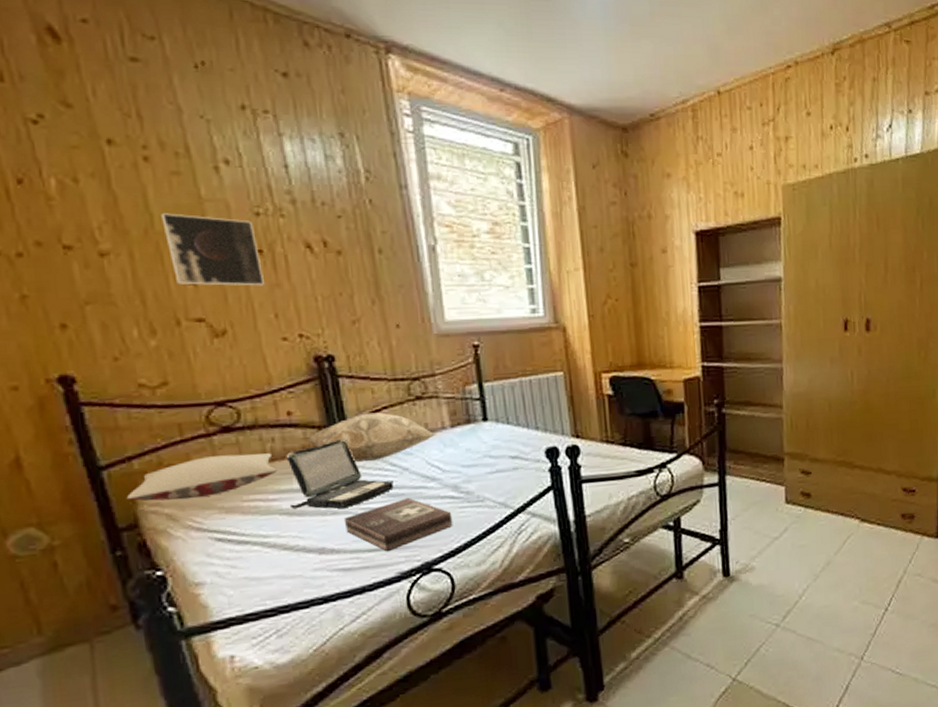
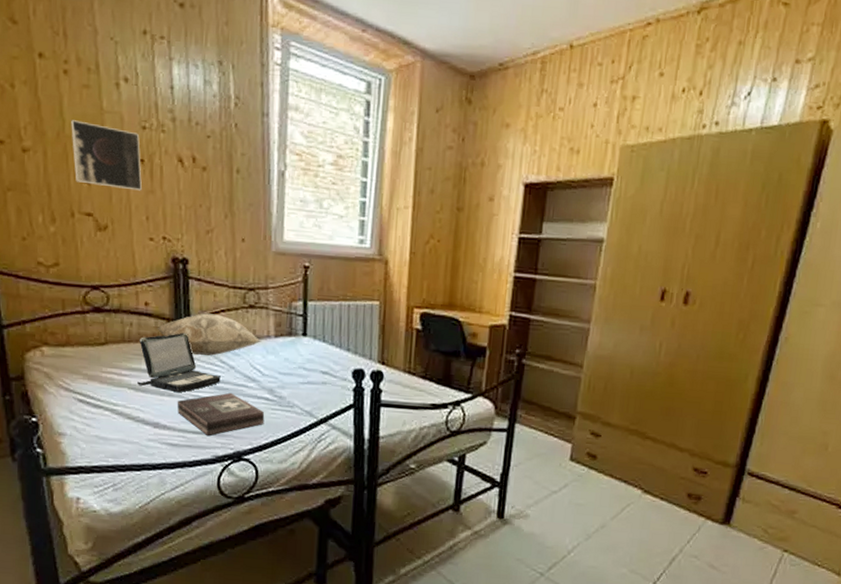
pillow: present [126,453,278,501] -> none [18,330,131,364]

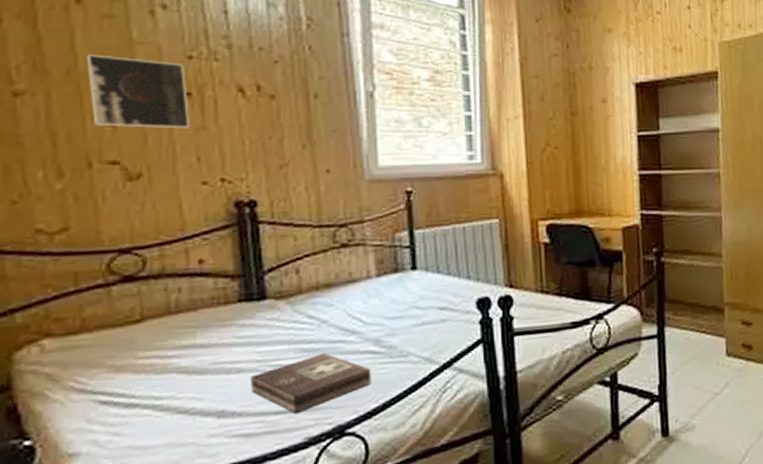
laptop: present [137,332,221,393] -> none [191,289,309,367]
decorative pillow: present [157,313,262,356] -> none [217,260,360,314]

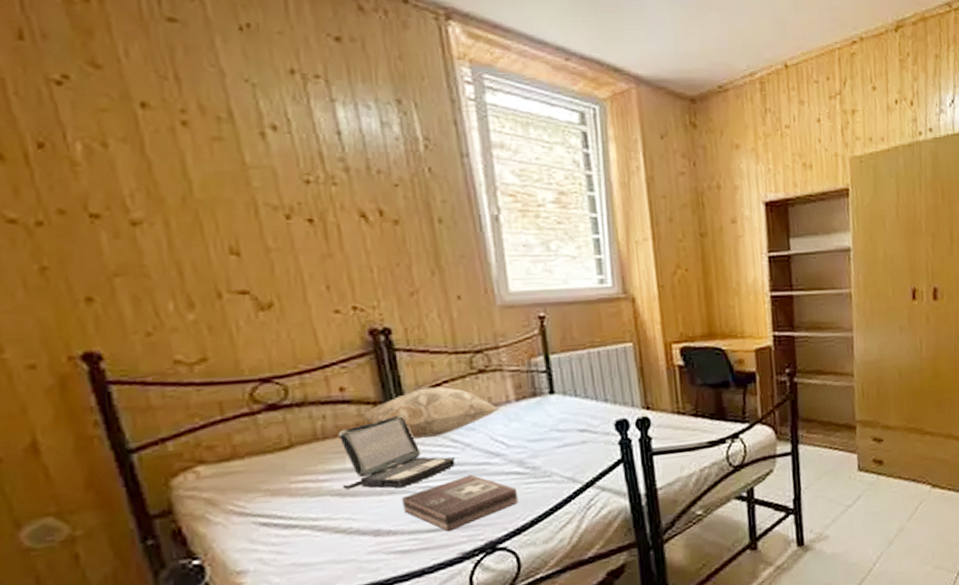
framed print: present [87,54,189,129] -> none [201,180,315,257]
laptop: none [191,289,309,367] -> present [338,415,455,489]
decorative pillow: none [217,260,360,314] -> present [360,387,501,439]

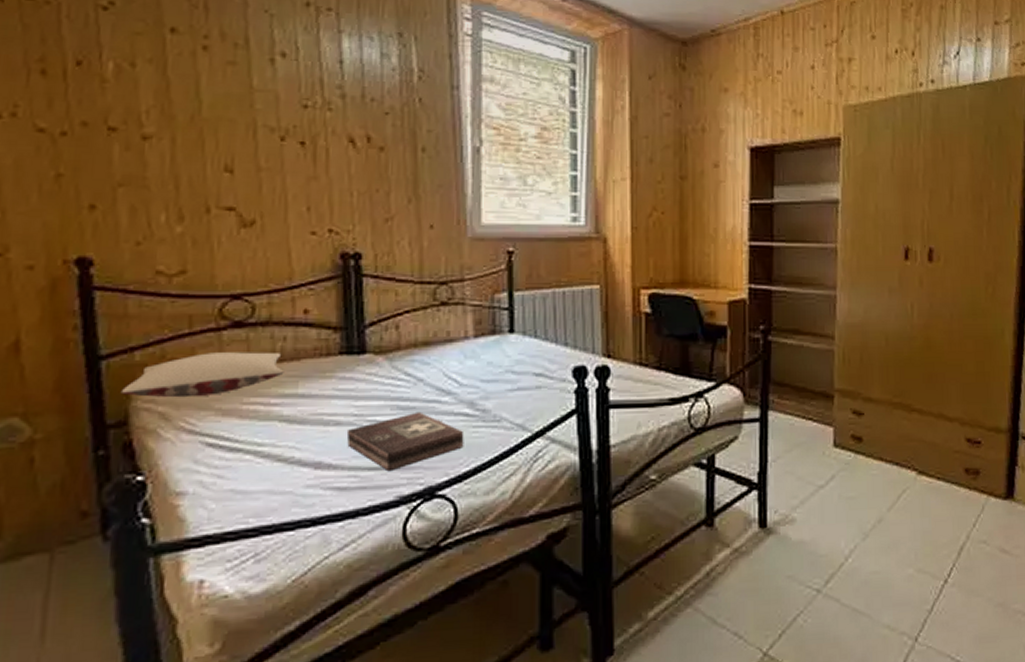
pillow: none [159,431,329,486] -> present [120,352,284,398]
laptop: present [338,415,455,489] -> none [292,342,405,420]
decorative pillow: present [360,387,501,439] -> none [320,316,458,368]

